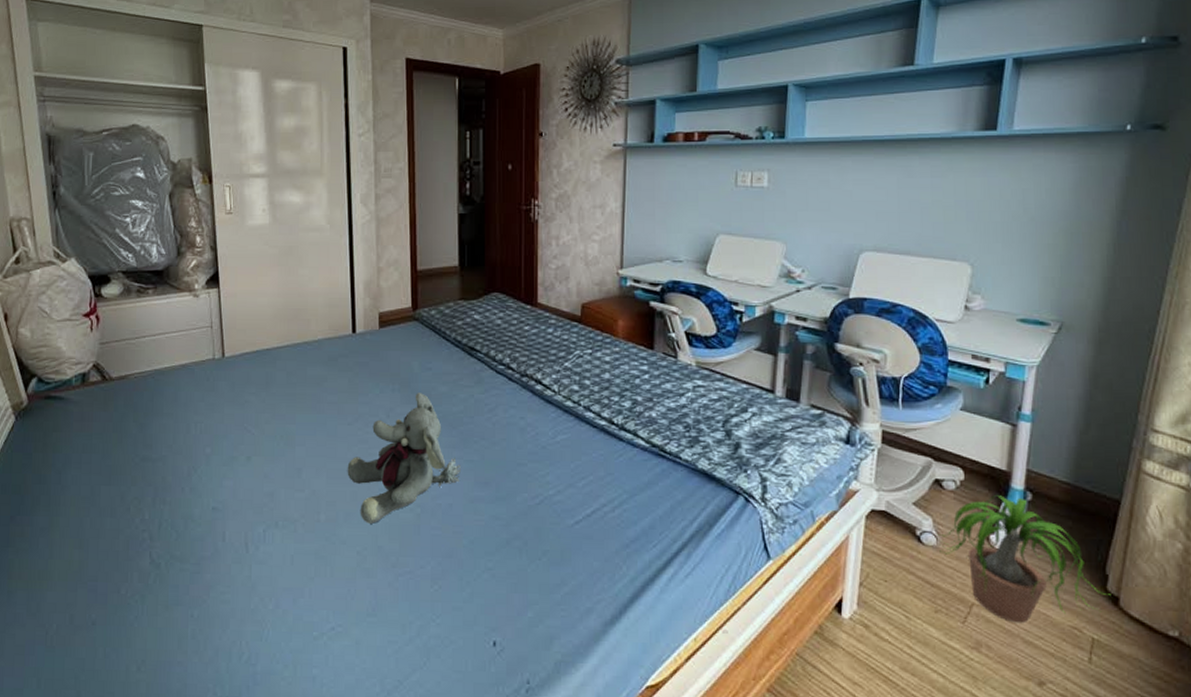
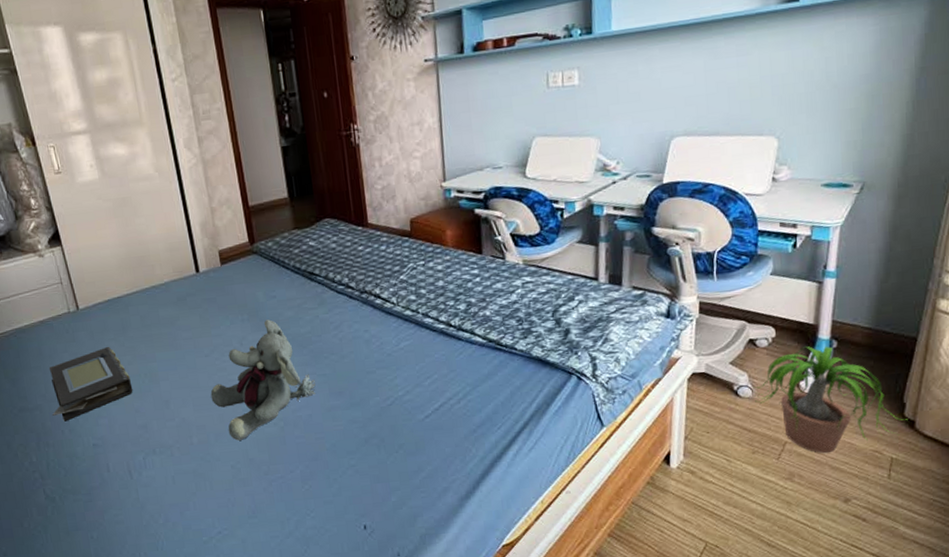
book: none [175,400,266,478] -> present [48,346,133,422]

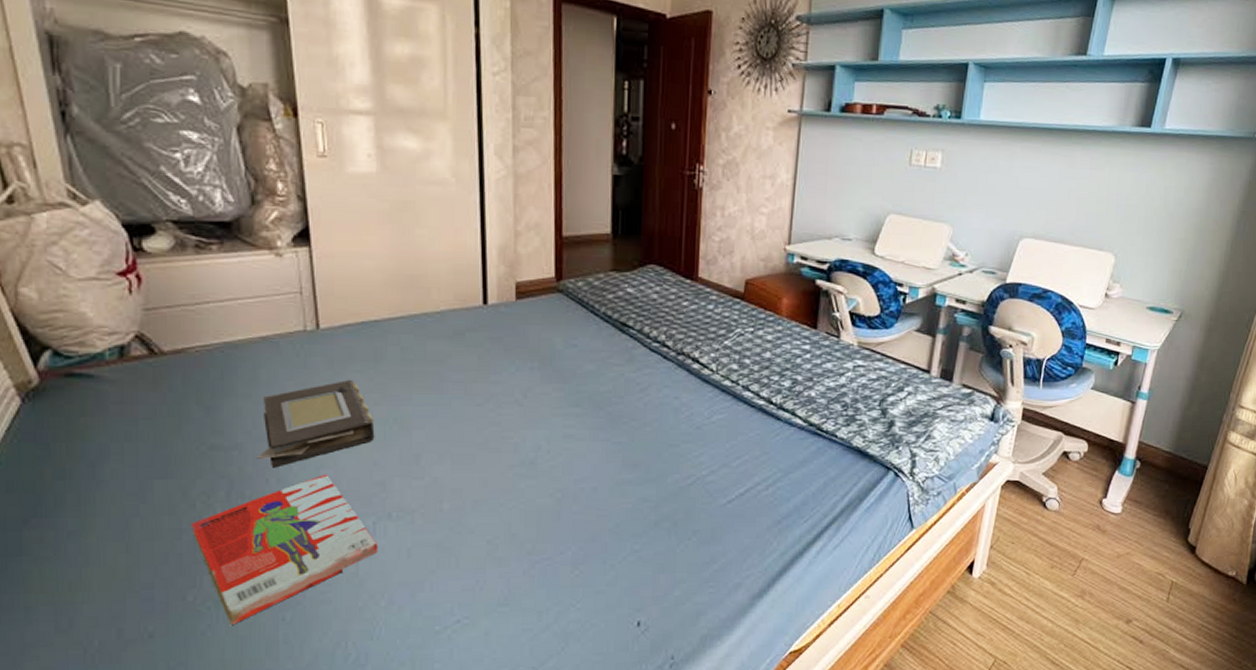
comic book: none [17,422,151,544] -> present [191,474,379,626]
plush elephant: present [210,319,316,441] -> none [476,371,607,511]
potted plant: present [751,345,908,453] -> none [1059,463,1191,572]

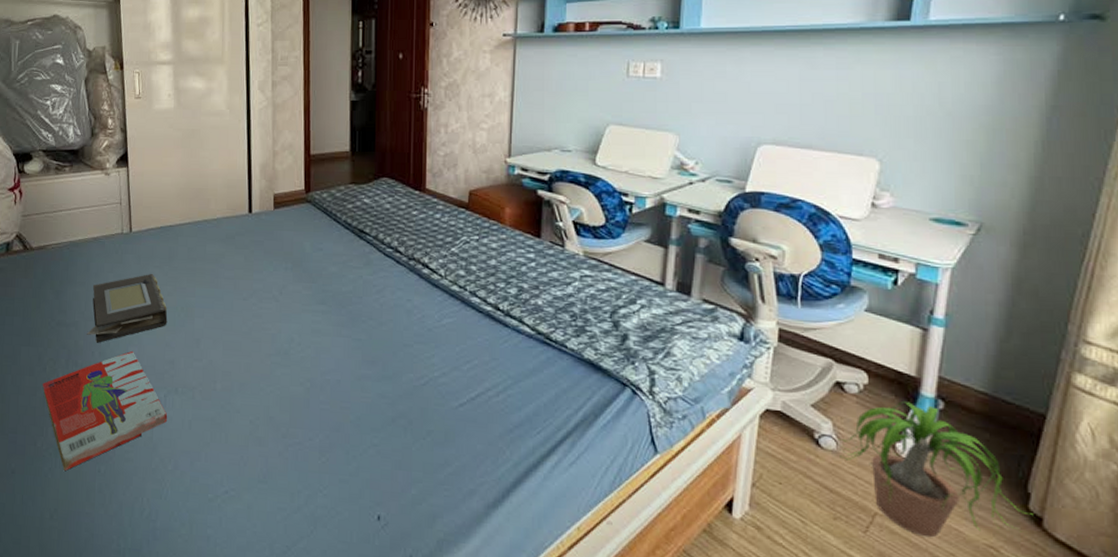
potted plant: none [1059,463,1191,572] -> present [836,400,1034,537]

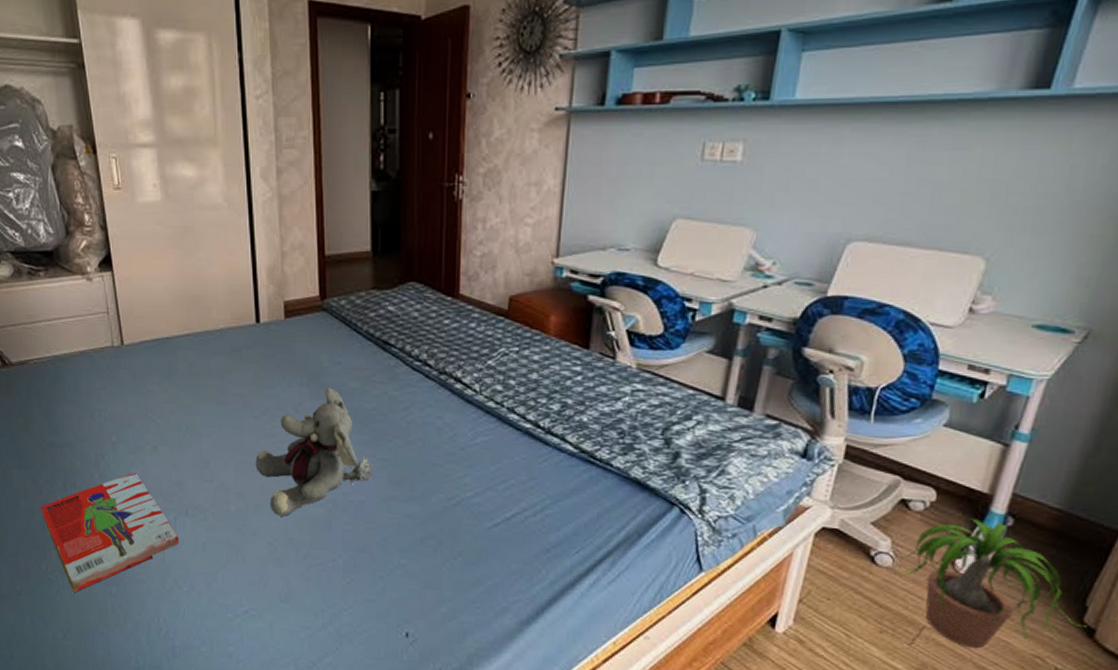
book: present [86,273,168,343] -> none [82,390,172,465]
plush elephant: none [242,272,349,395] -> present [255,388,373,517]

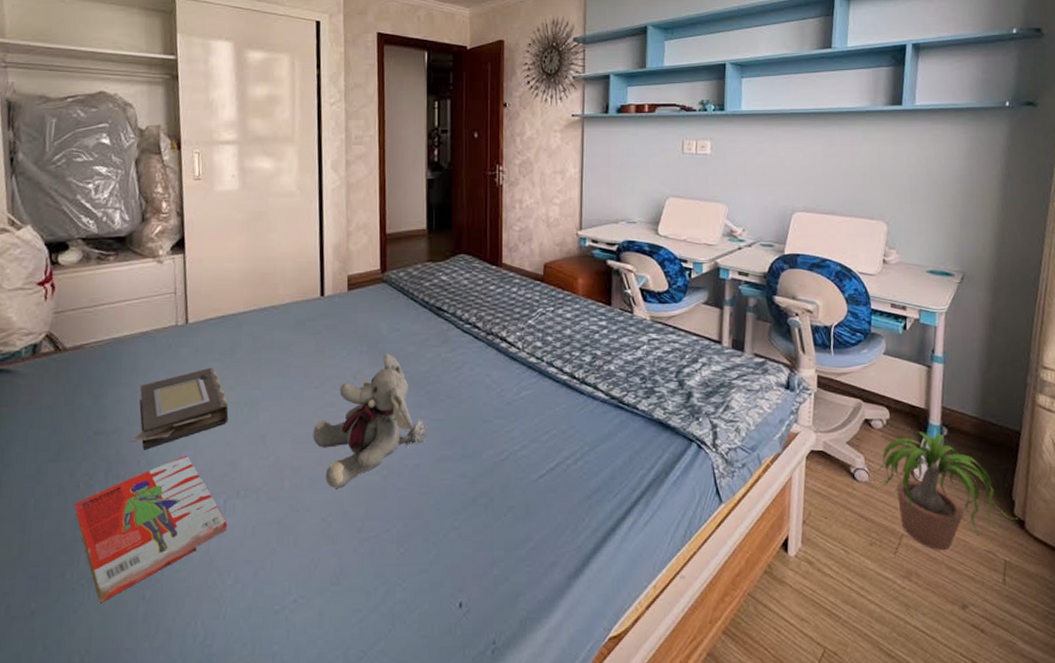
book: none [82,390,172,465] -> present [130,367,229,450]

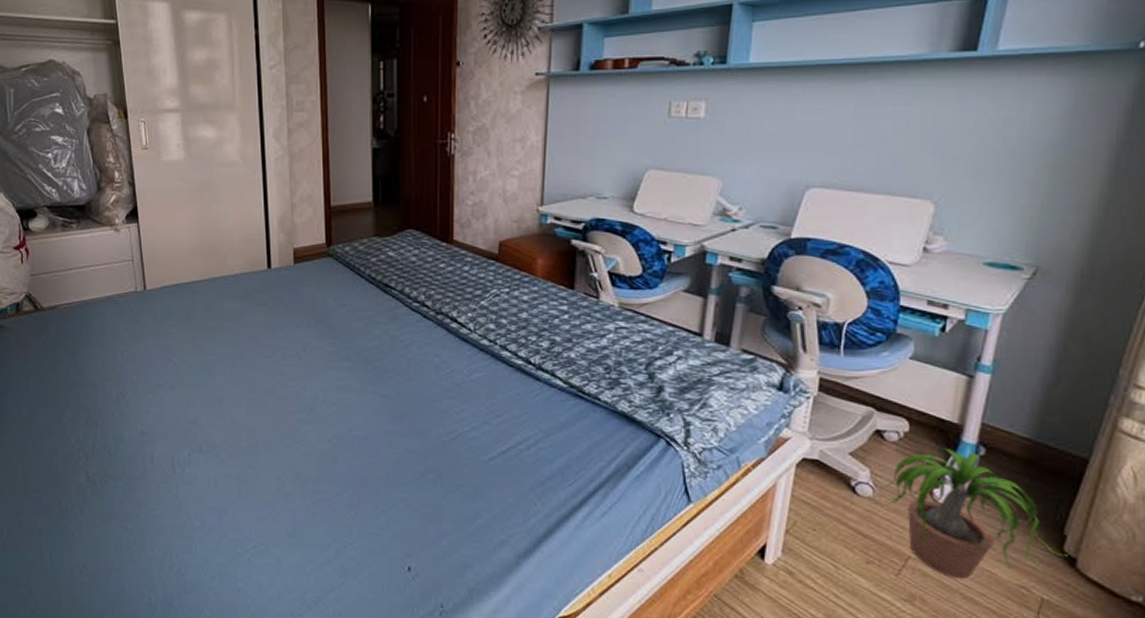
comic book: present [74,455,228,604] -> none [63,410,193,530]
book: present [130,367,229,450] -> none [104,332,188,403]
plush elephant: present [313,354,427,488] -> none [265,328,376,452]

